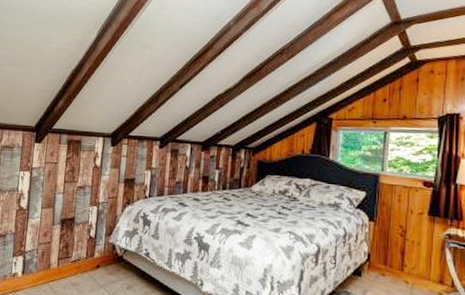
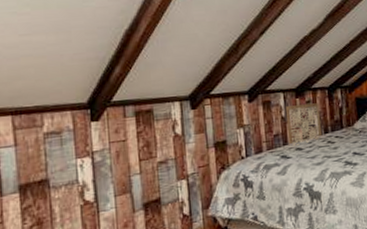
wall art: none [187,157,222,196] -> present [286,103,322,146]

